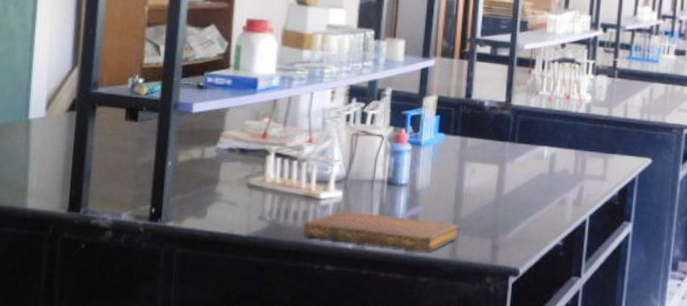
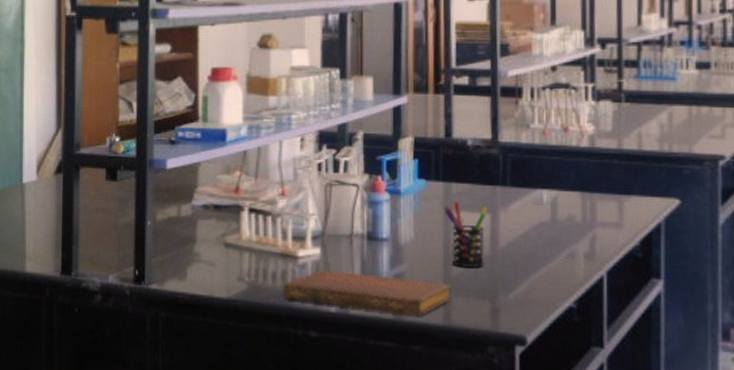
pen holder: none [458,153,496,211] -> present [443,201,487,267]

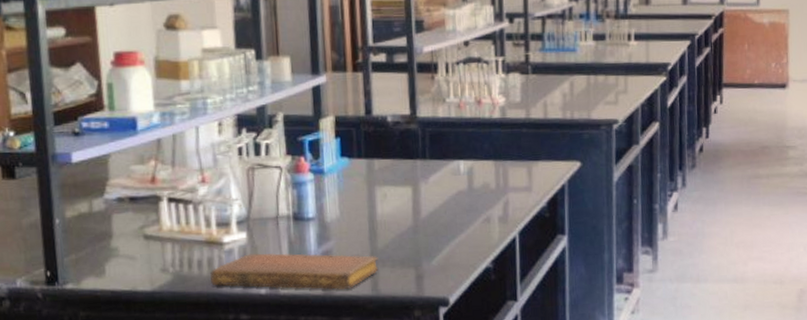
pen holder: present [443,201,487,267] -> none [367,176,409,239]

